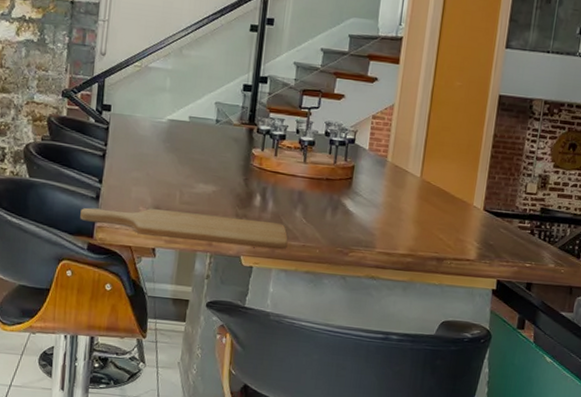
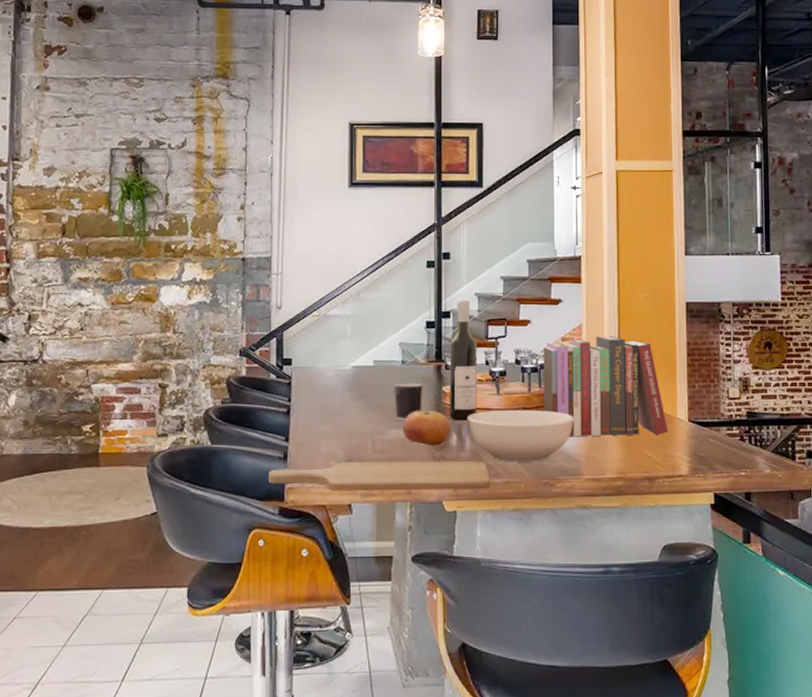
mug: none [204,140,235,178] -> present [394,383,424,421]
fruit: none [209,168,256,204] -> present [402,410,451,446]
bottle: none [256,67,290,184] -> present [449,301,477,421]
bowl: none [272,177,375,230] -> present [467,409,575,462]
books: none [346,118,463,220] -> present [543,335,669,436]

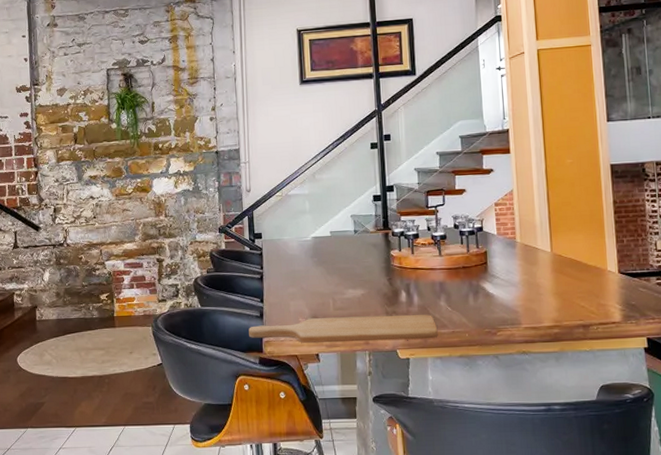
mug: present [394,383,424,421] -> none [348,248,375,282]
fruit: present [402,410,451,446] -> none [358,272,400,303]
bottle: present [449,301,477,421] -> none [394,175,422,280]
bowl: present [467,409,575,462] -> none [413,268,511,315]
books: present [543,335,669,436] -> none [478,198,600,290]

